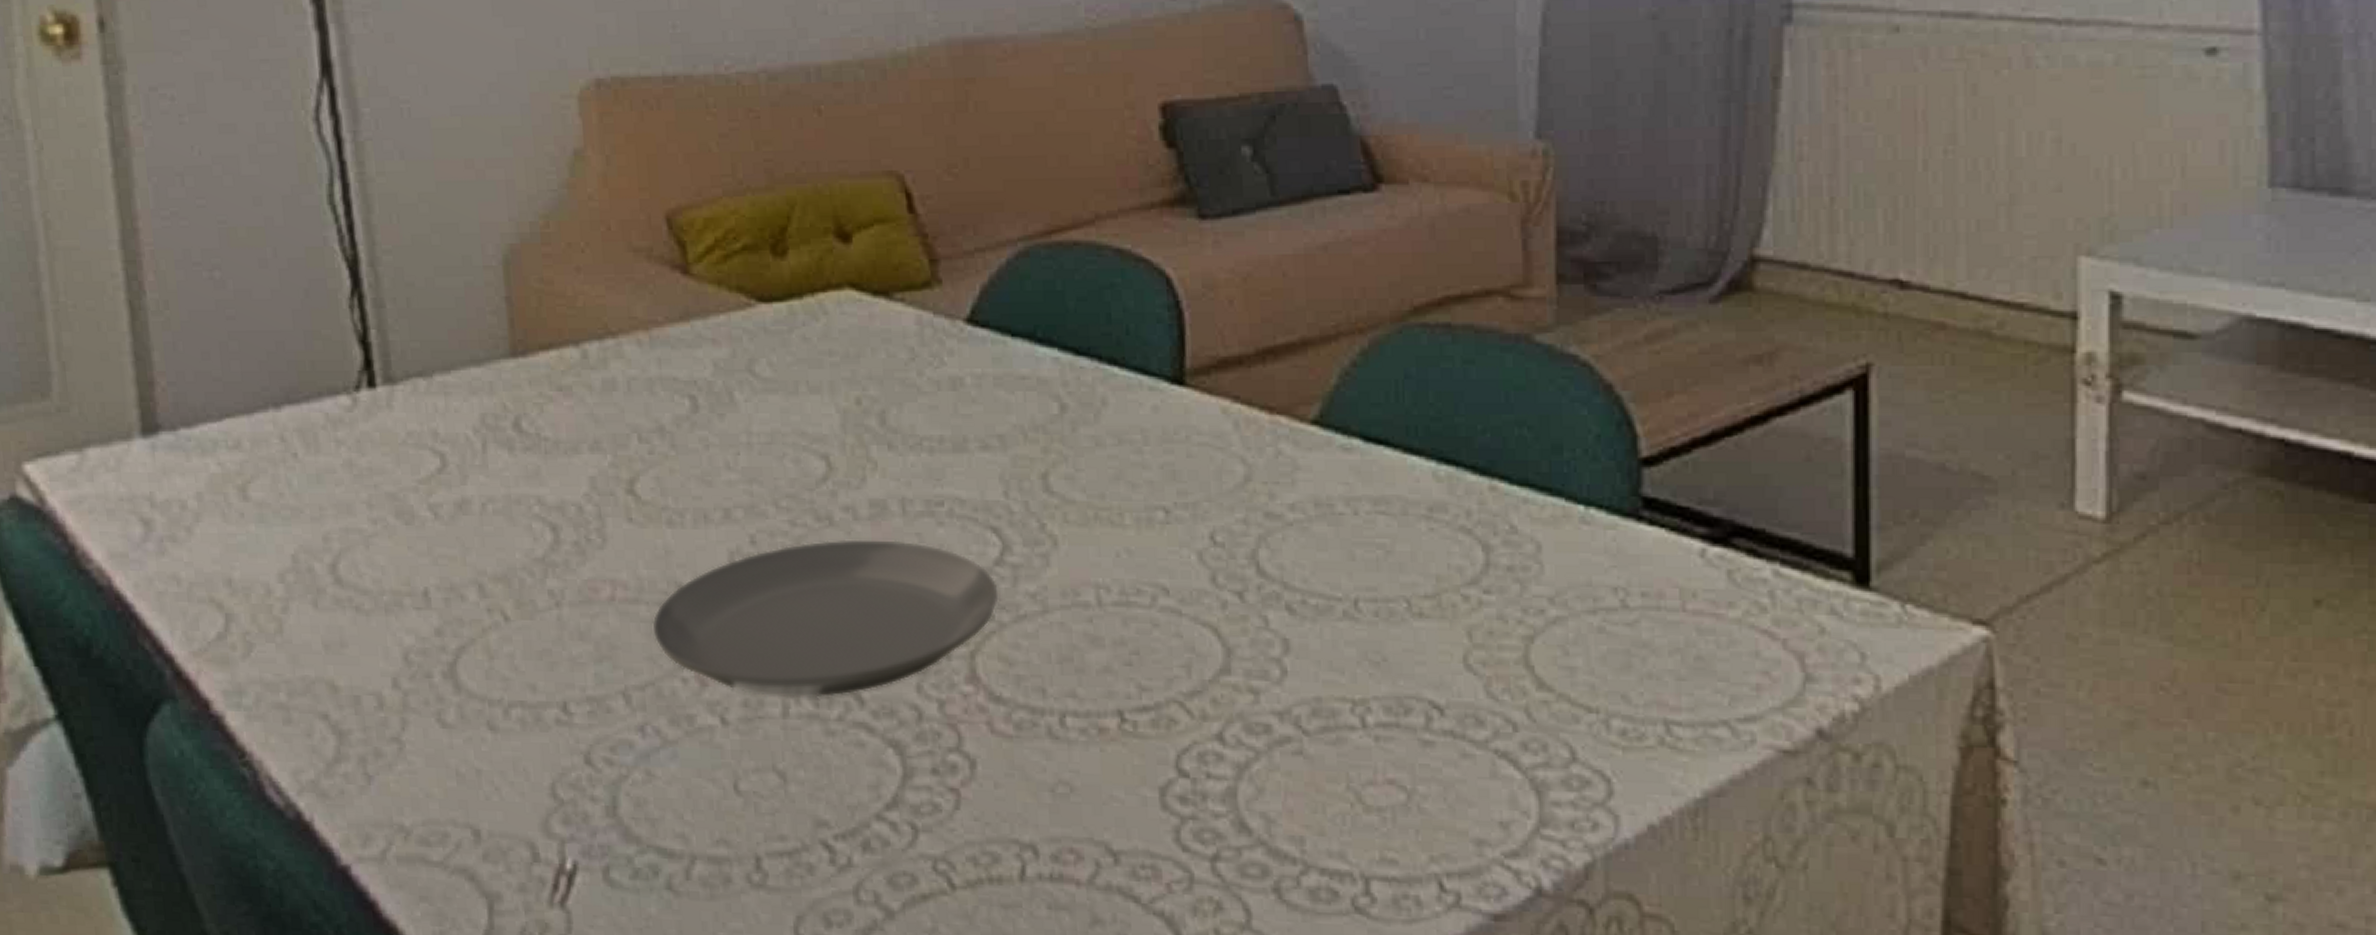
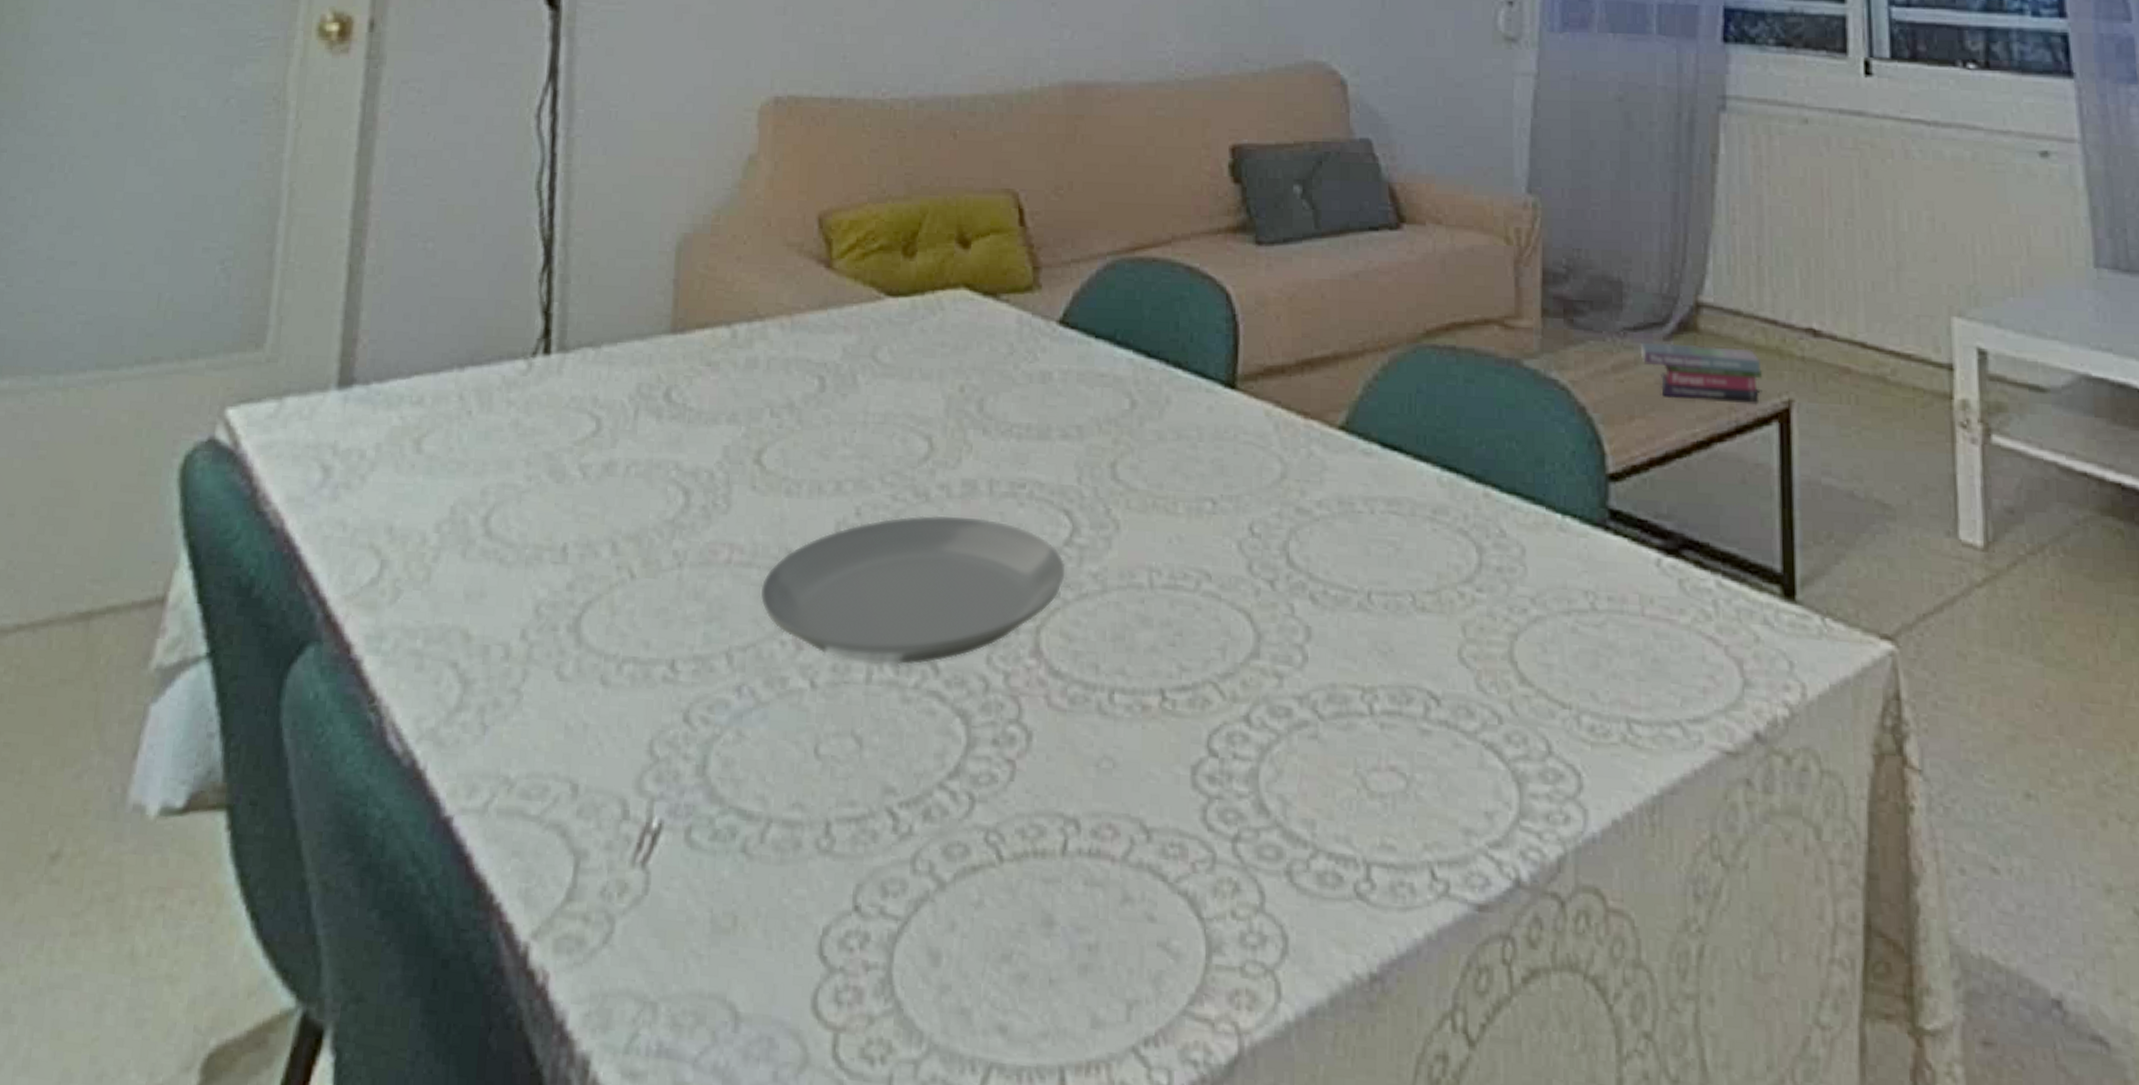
books: none [1681,306,1833,372] -> present [1641,342,1762,405]

